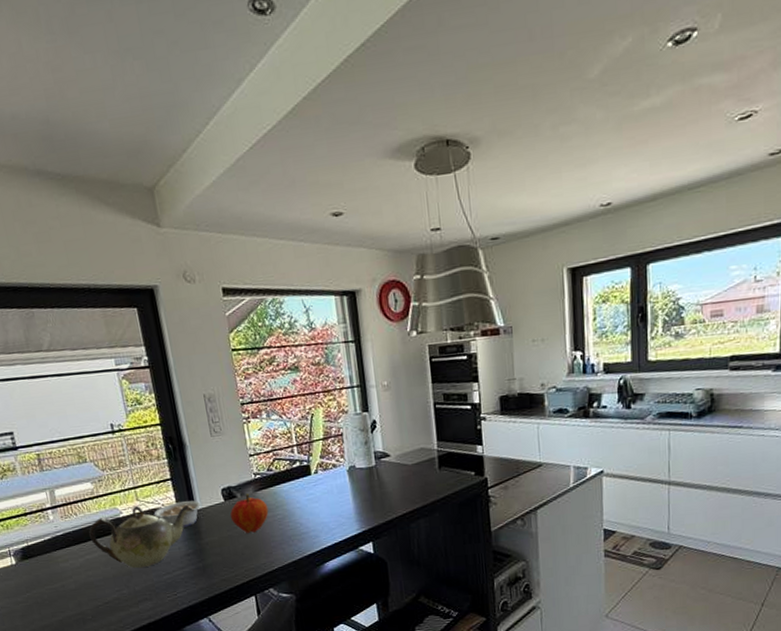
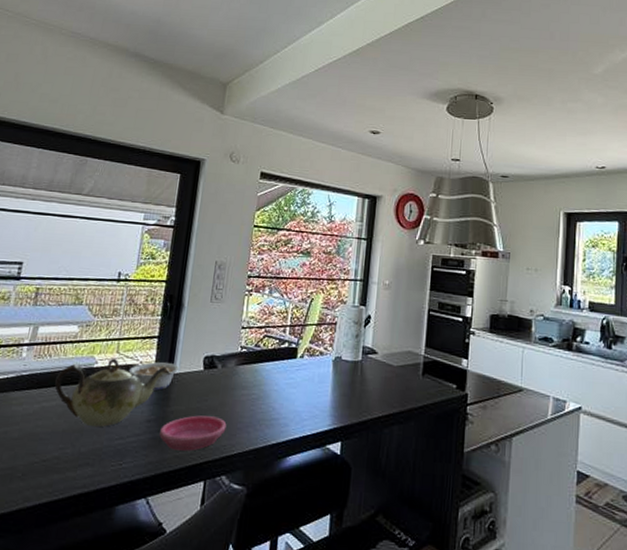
saucer: none [201,540,262,575] -> present [159,415,227,451]
fruit: present [230,494,269,533] -> none [204,366,246,409]

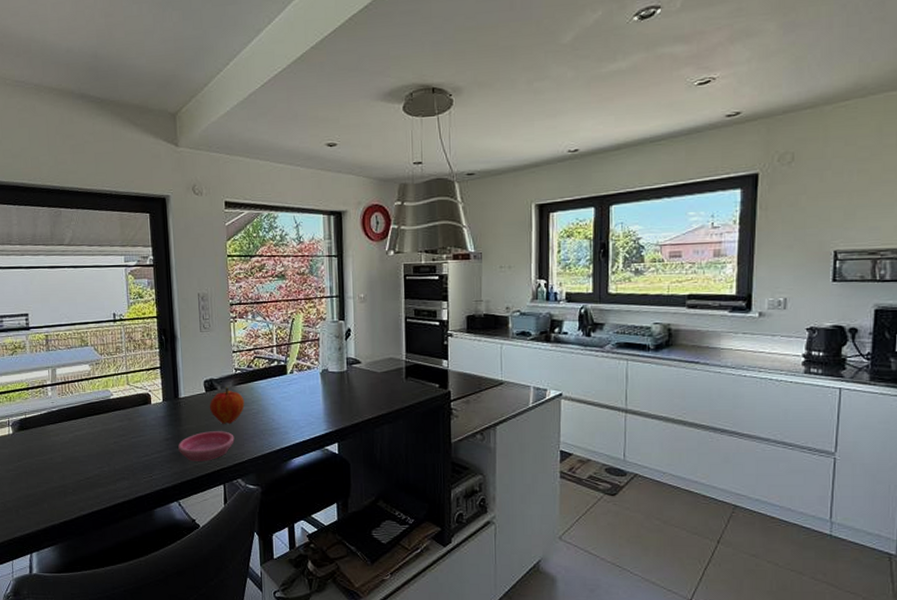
teapot: present [54,359,171,427] -> none [81,390,178,447]
legume: present [128,362,180,392] -> none [140,389,185,415]
fruit: none [204,366,246,409] -> present [209,387,245,424]

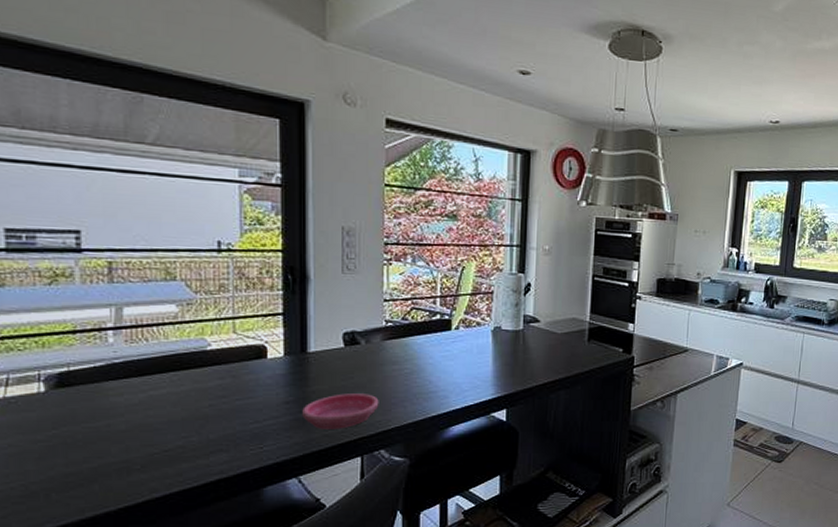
fruit: present [209,387,245,424] -> none [348,342,395,385]

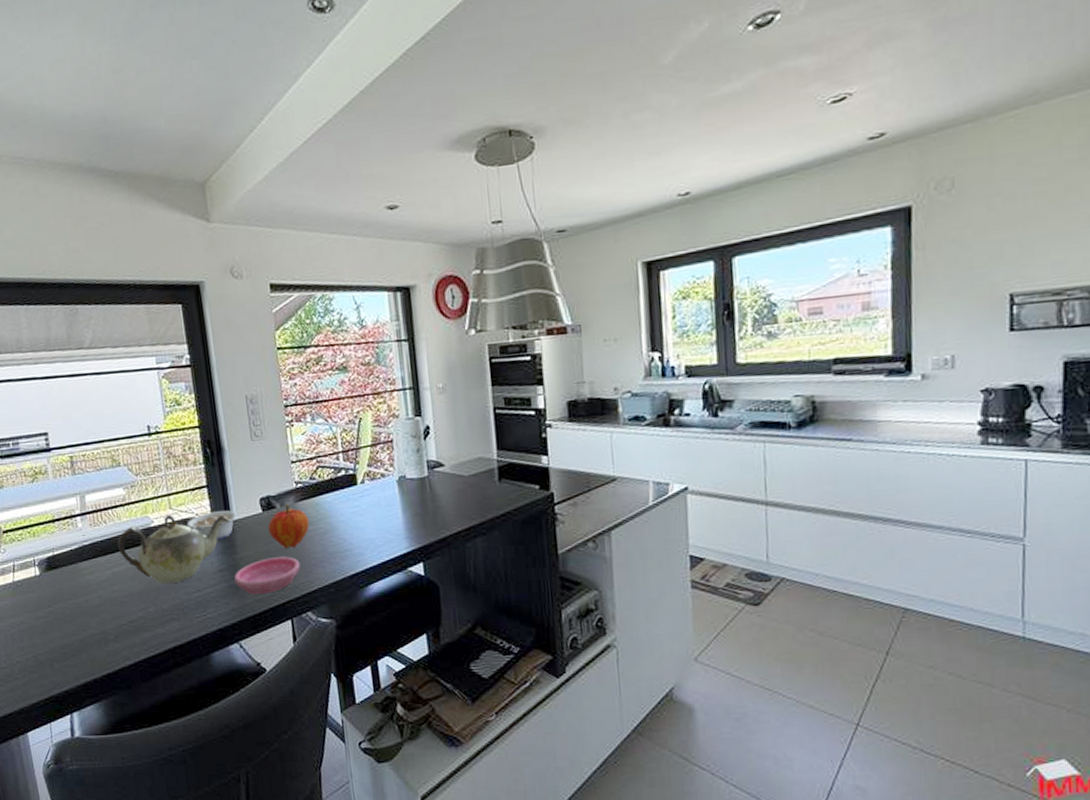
teapot: none [160,340,305,412] -> present [117,514,230,584]
legume: none [252,341,315,372] -> present [186,510,238,542]
fruit: none [348,342,395,385] -> present [267,504,310,548]

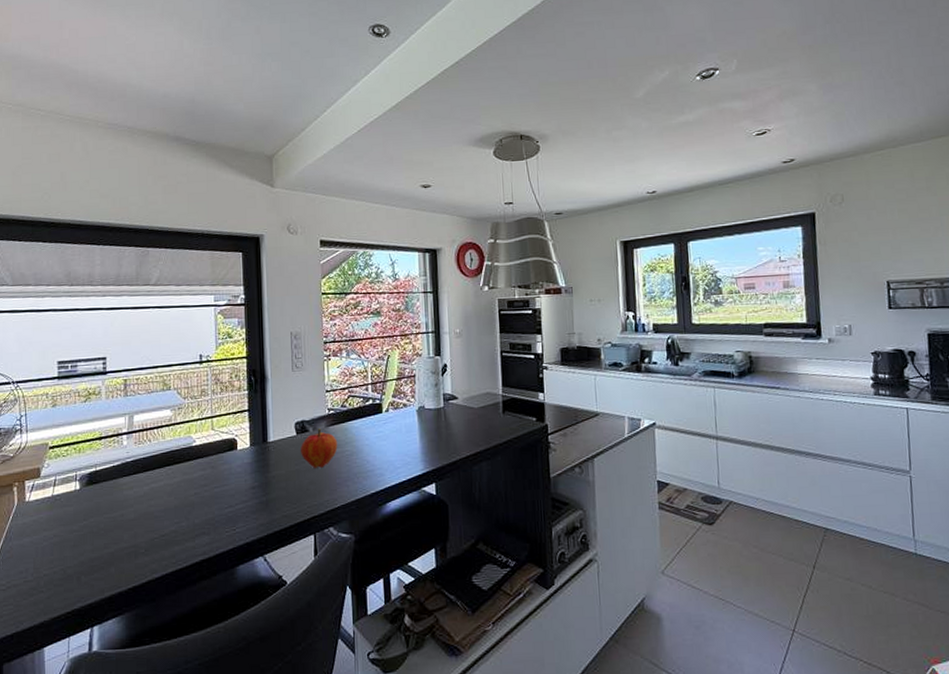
teapot: present [117,514,230,584] -> none [159,436,266,499]
legume: present [186,510,238,542] -> none [226,433,274,461]
saucer: present [234,556,301,595] -> none [265,476,327,511]

